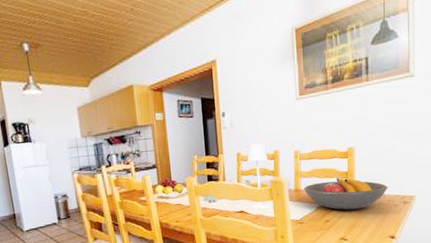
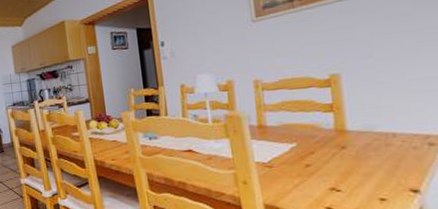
fruit bowl: present [303,178,388,210] -> none [269,111,399,152]

